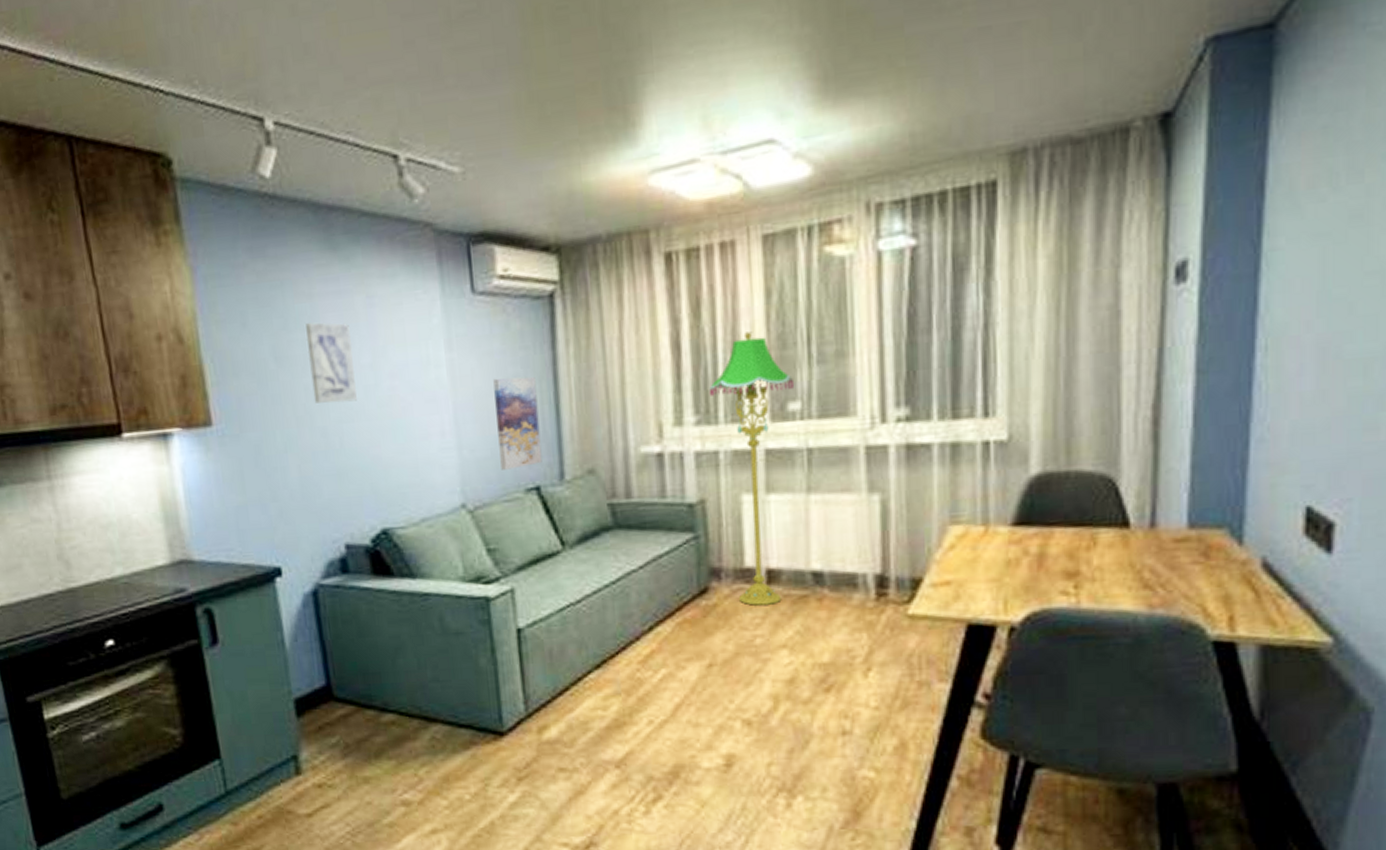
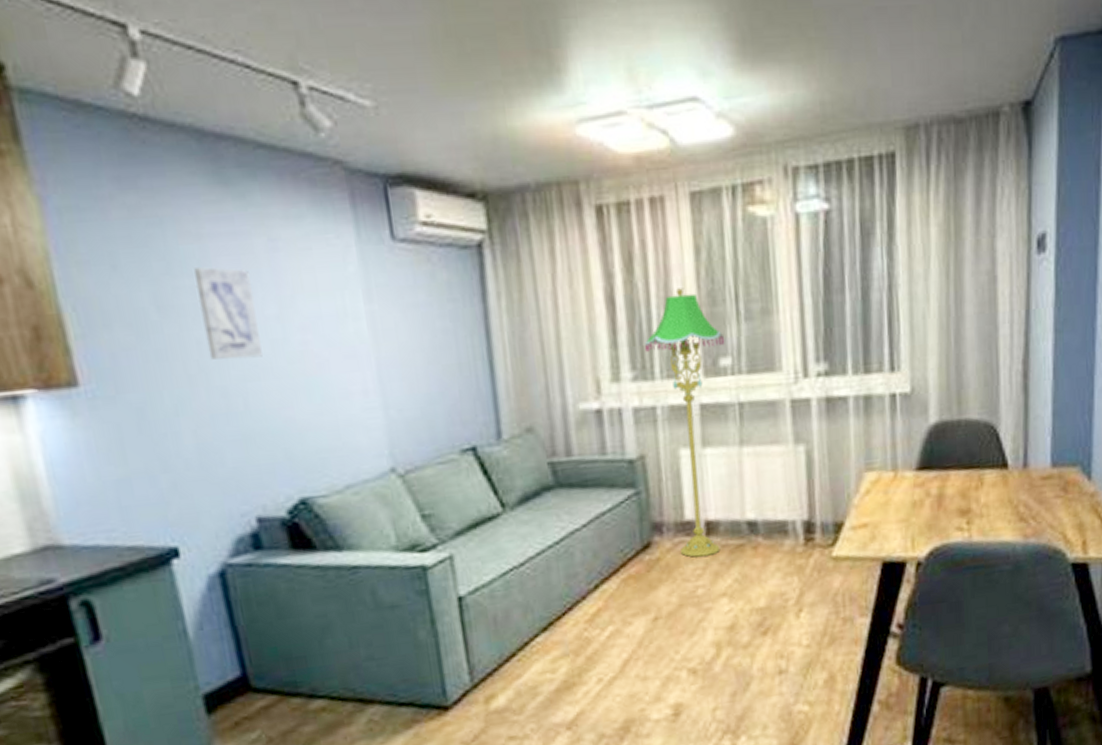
wall art: present [493,376,542,470] -> none [420,330,477,431]

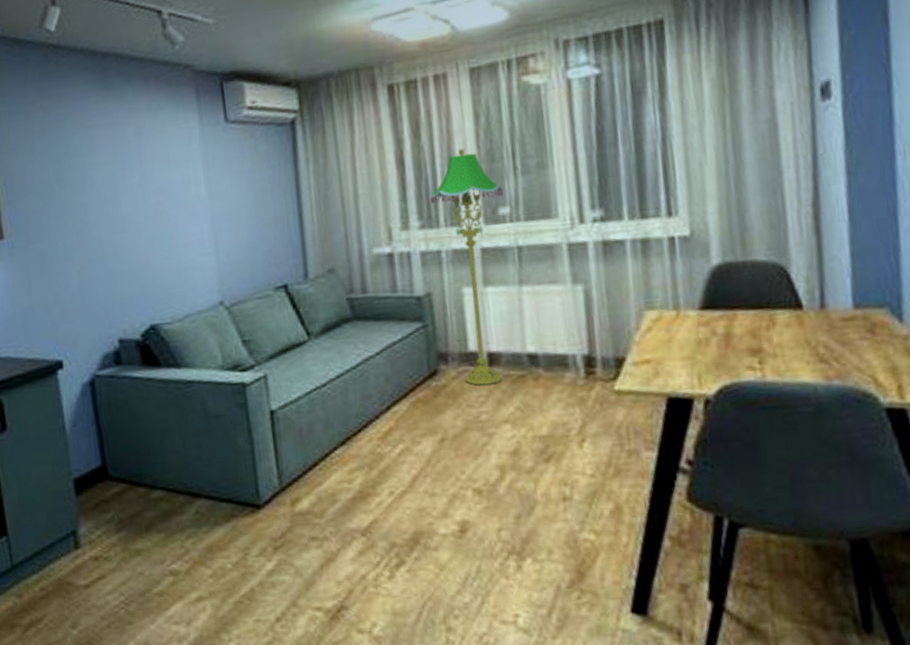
wall art: present [194,267,263,360] -> none [84,149,128,218]

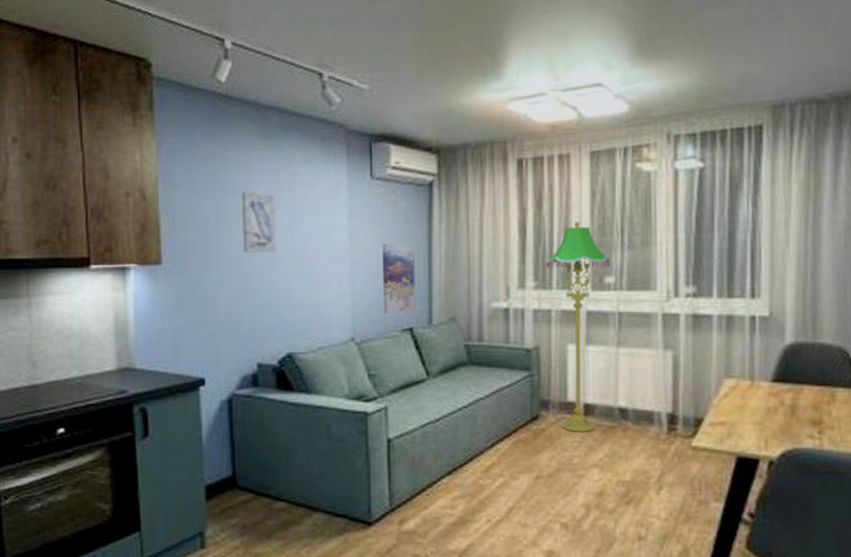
wall art: none [84,149,128,218] -> present [241,191,277,253]
wall art: none [245,190,289,271] -> present [382,243,416,313]

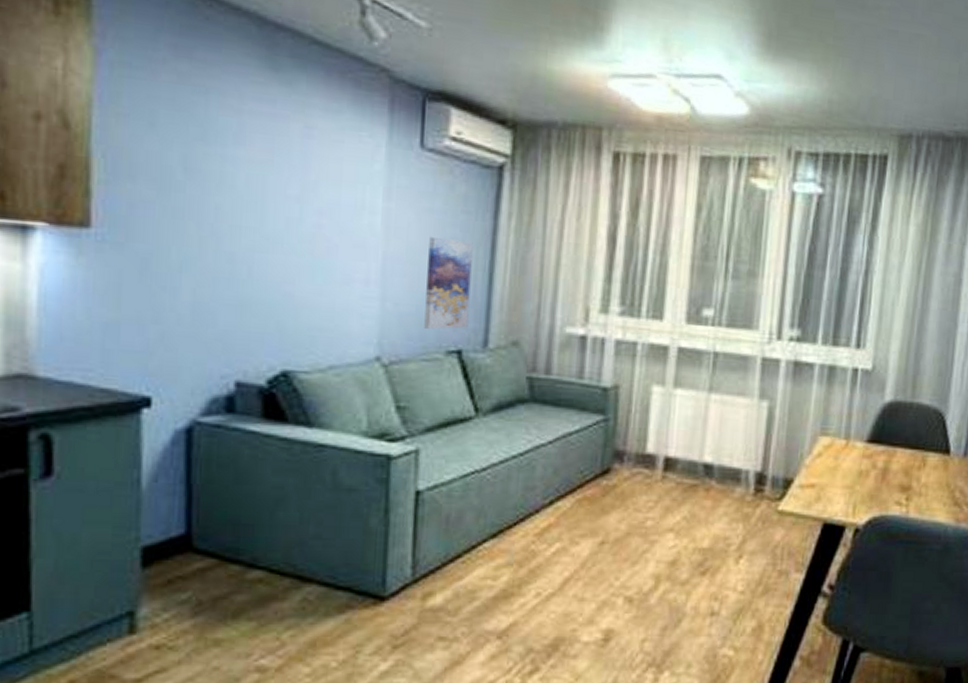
wall art: present [241,191,277,253] -> none [224,139,280,232]
floor lamp: present [546,222,611,432] -> none [635,239,711,490]

